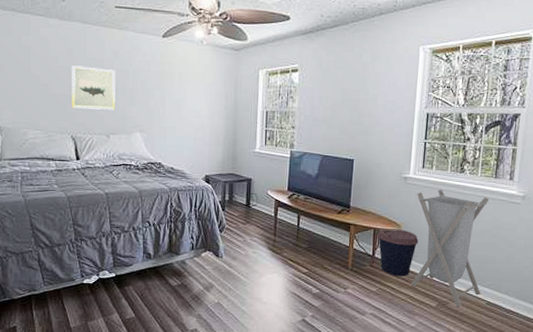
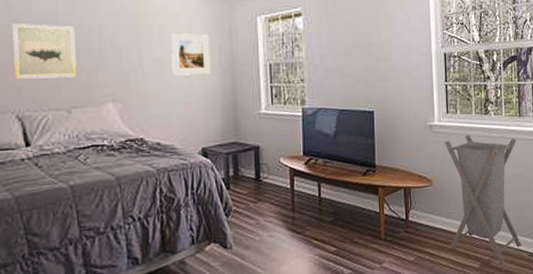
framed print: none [187,80,219,116] -> present [171,33,211,76]
coffee cup: present [377,228,419,277] -> none [408,184,453,240]

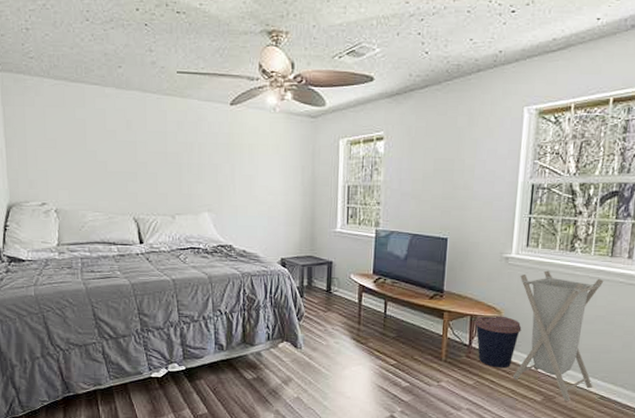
wall art: present [13,24,77,79] -> none [132,139,180,188]
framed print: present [171,33,211,76] -> none [259,153,294,192]
coffee cup: none [408,184,453,240] -> present [474,314,522,368]

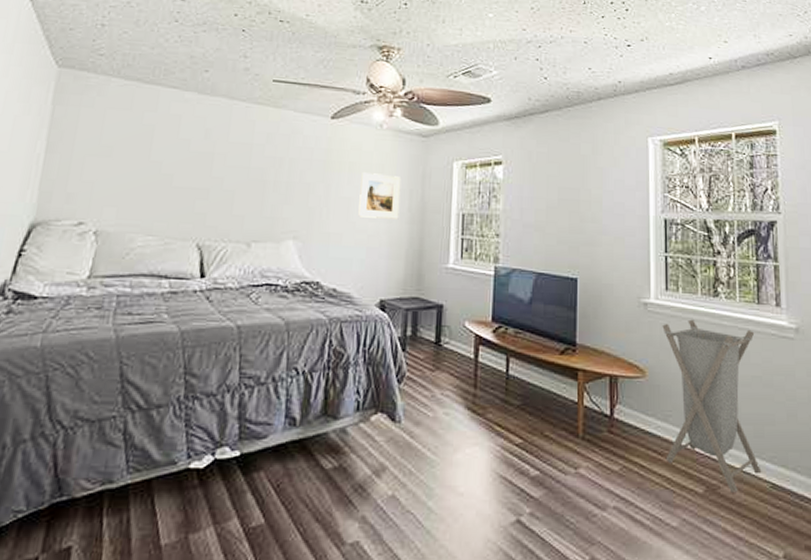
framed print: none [259,153,294,192] -> present [358,172,401,219]
coffee cup: present [474,314,522,368] -> none [615,374,670,447]

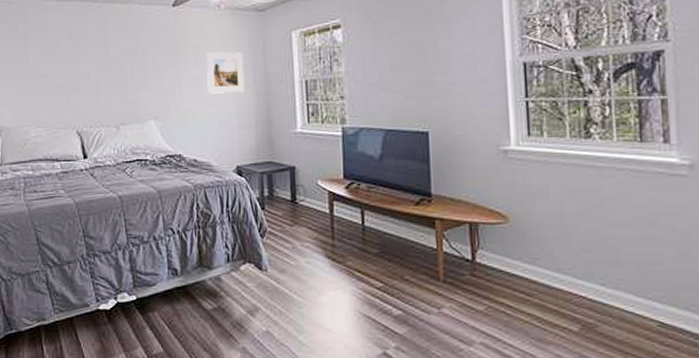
laundry hamper: present [662,319,762,492] -> none [525,163,648,331]

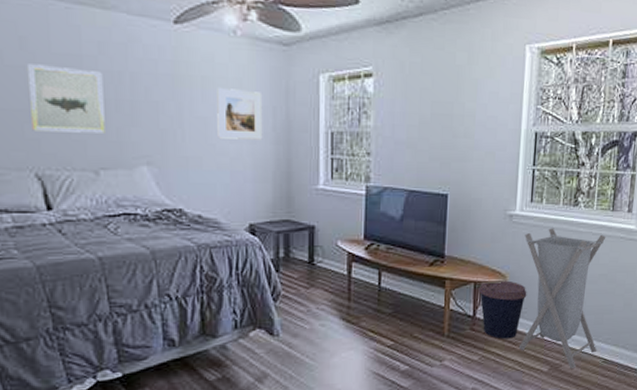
wall art: none [73,49,124,99] -> present [28,64,105,133]
coffee cup: none [475,220,538,289] -> present [478,279,527,339]
laundry hamper: none [525,163,648,331] -> present [518,228,606,368]

